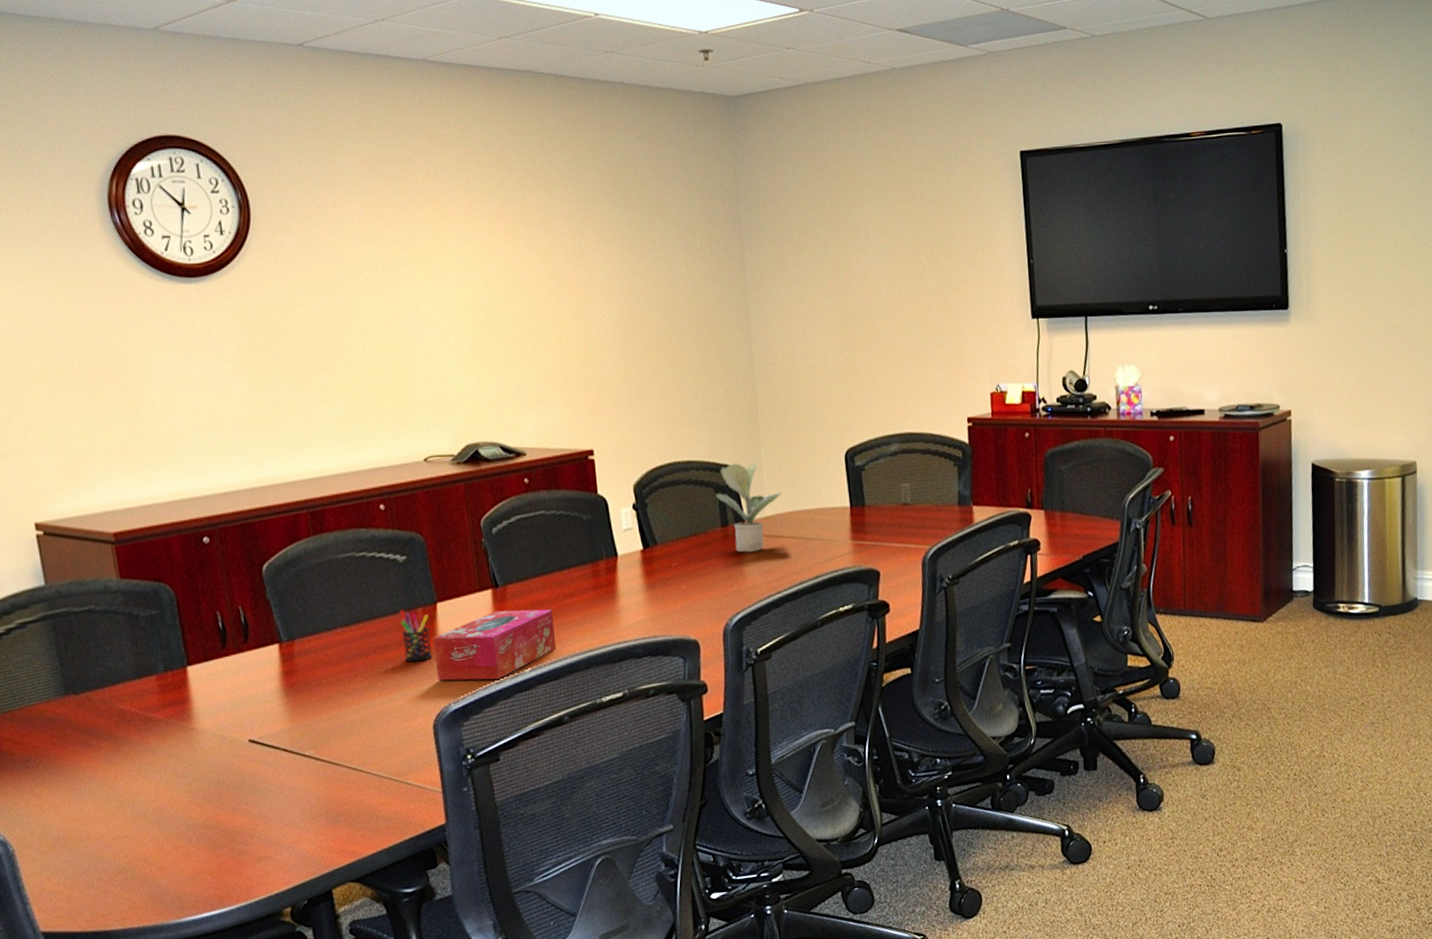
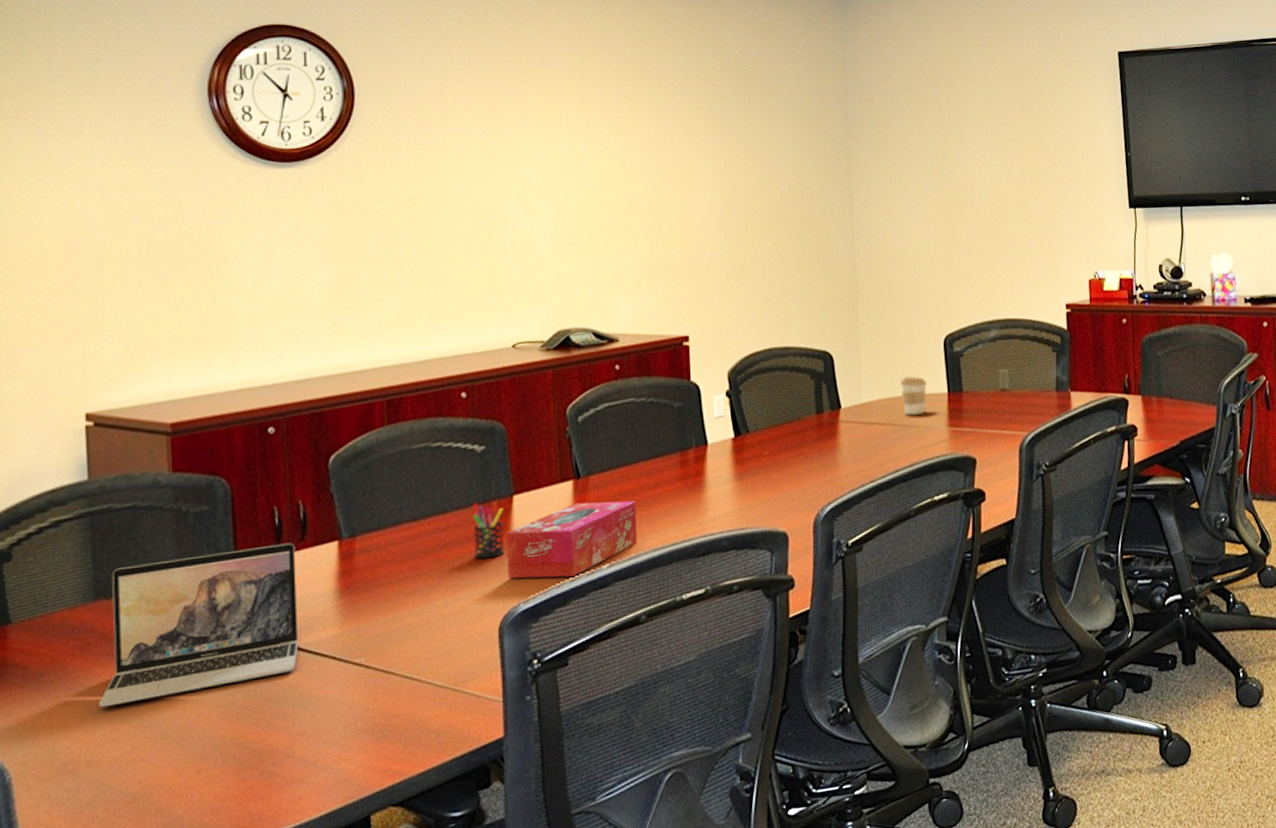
laptop: none [77,645,253,791] -> present [99,542,299,708]
potted plant: present [716,462,781,553] -> none [812,348,878,440]
coffee cup: none [802,490,829,529] -> present [899,376,927,415]

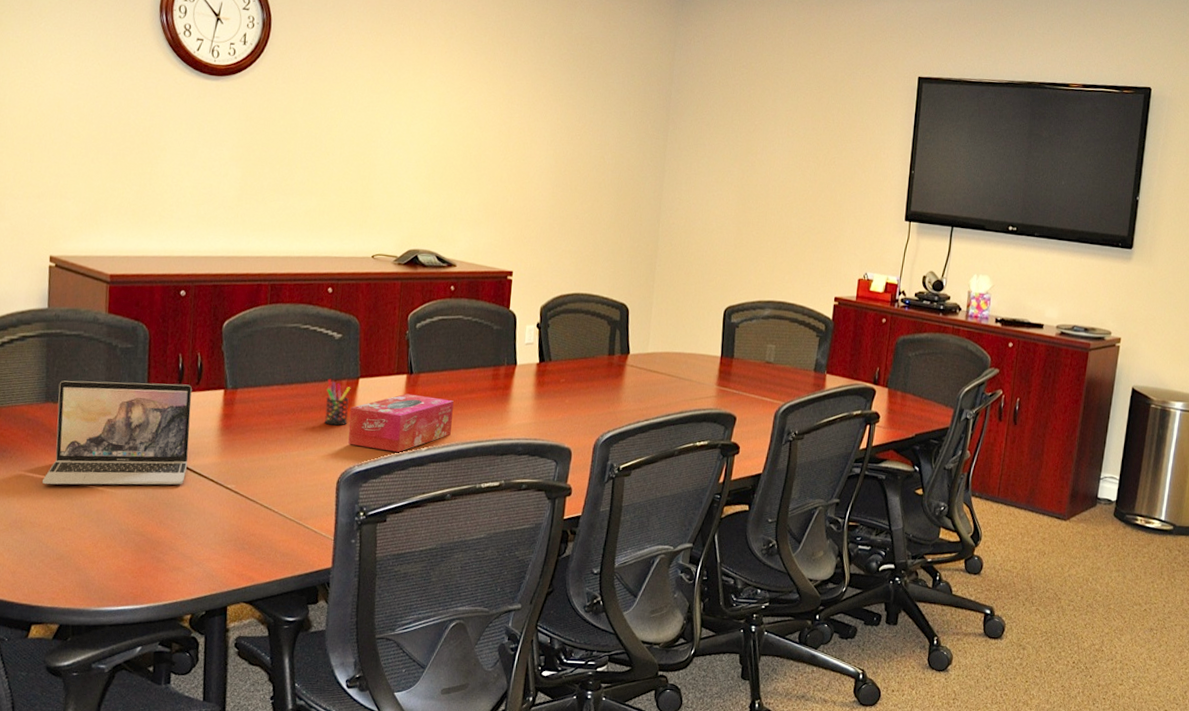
coffee cup: present [899,376,927,415] -> none [681,336,704,371]

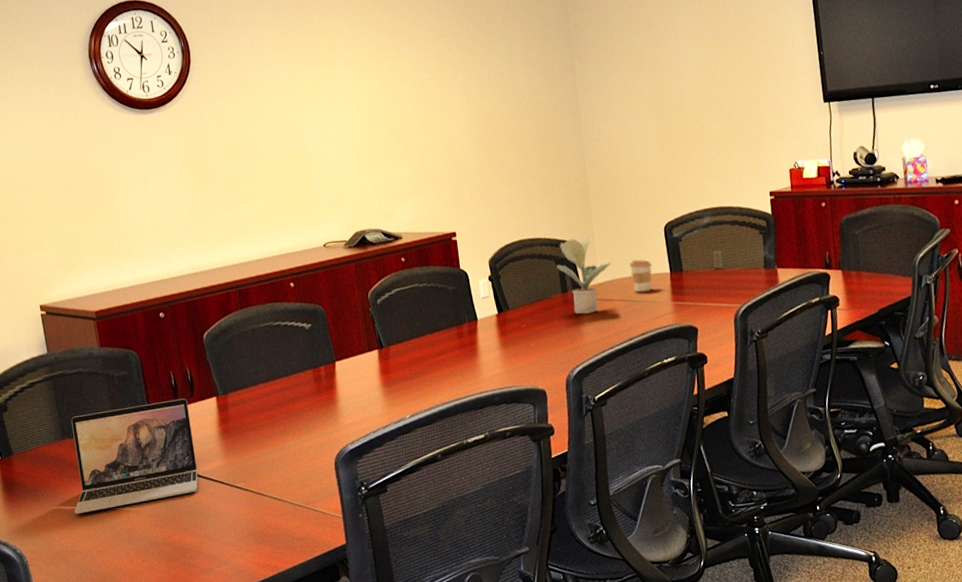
pen holder: present [325,378,351,426] -> none [307,367,333,411]
tissue box: present [347,393,454,452] -> none [333,365,430,426]
potted plant: none [608,303,664,381] -> present [557,237,611,315]
coffee cup: none [681,336,704,371] -> present [629,259,652,293]

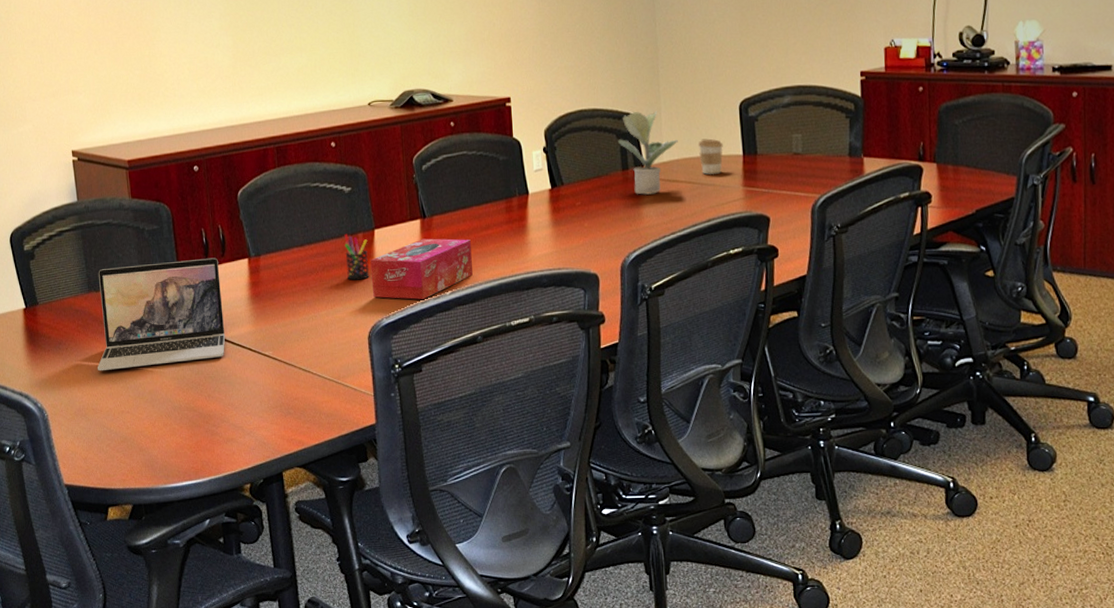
pen holder: none [307,367,333,411] -> present [344,233,370,281]
tissue box: none [333,365,430,426] -> present [370,238,473,300]

